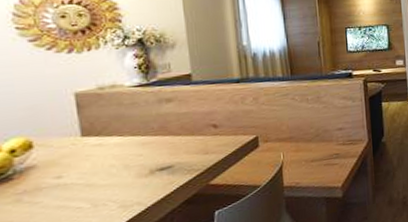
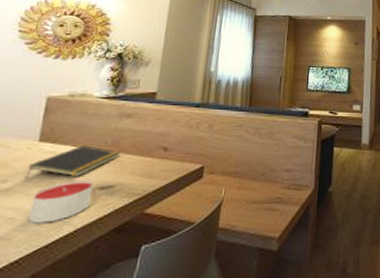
notepad: none [78,133,170,171] -> present [25,145,120,178]
candle: none [94,164,154,209] -> present [27,180,93,224]

